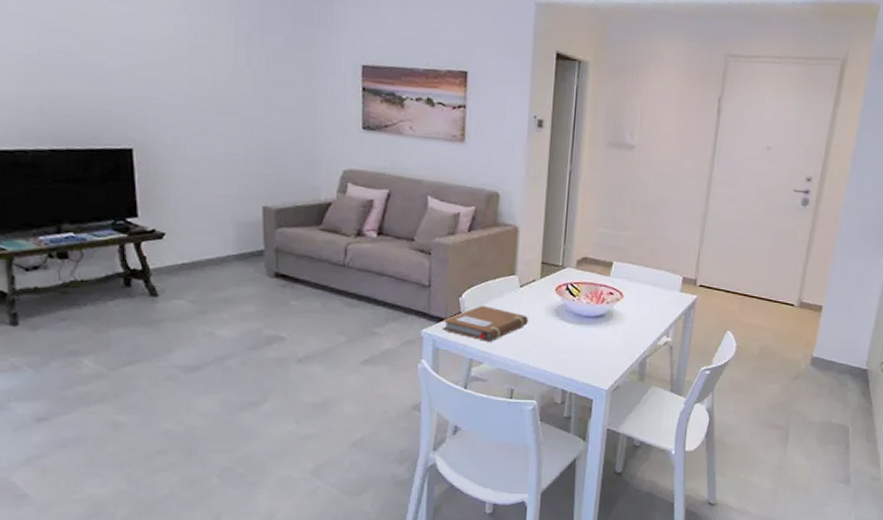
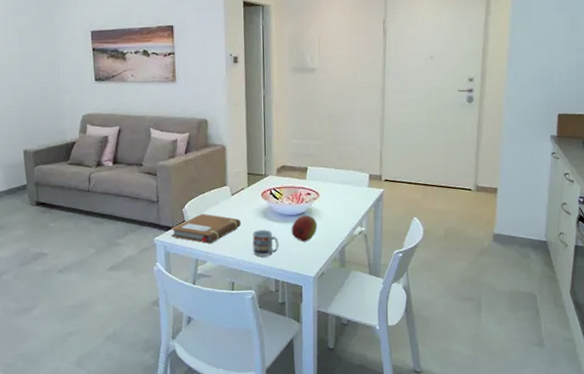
cup: none [539,331,571,362] -> present [252,230,279,256]
fruit: none [586,317,617,349] -> present [291,215,317,242]

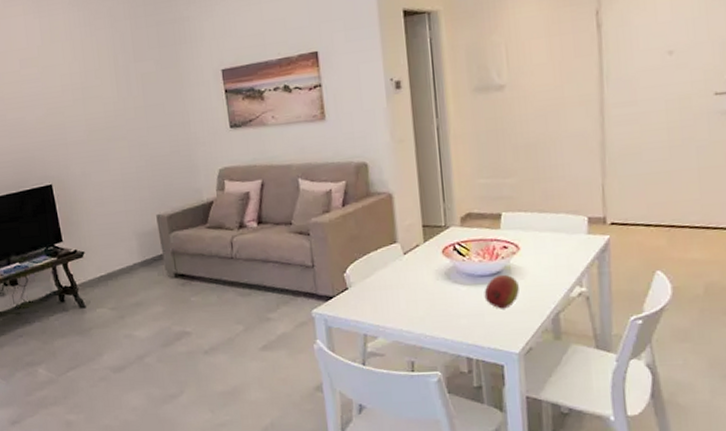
notebook: present [171,213,241,244] -> none [331,278,418,315]
cup: present [252,230,279,256] -> none [434,295,470,329]

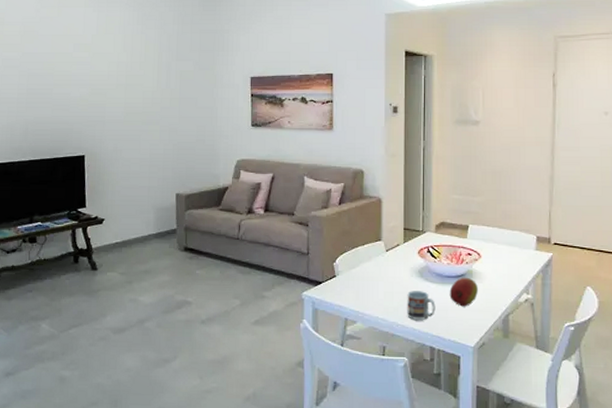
cup: none [434,295,470,329] -> present [407,291,436,320]

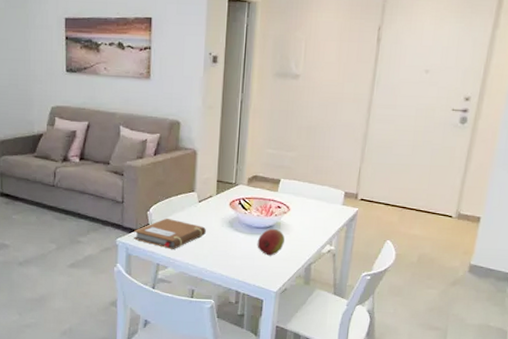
notebook: none [320,268,395,302] -> present [134,218,206,249]
cup: present [407,291,436,320] -> none [216,240,243,267]

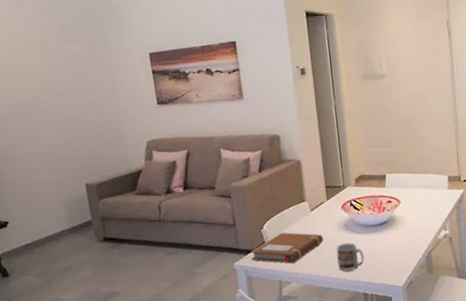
cup: none [216,240,243,267] -> present [336,243,365,271]
fruit: present [257,228,285,256] -> none [375,223,401,252]

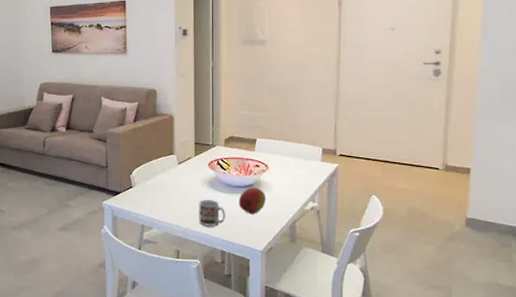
notebook: present [251,232,323,264] -> none [119,180,187,210]
fruit: none [375,223,401,252] -> present [238,187,266,214]

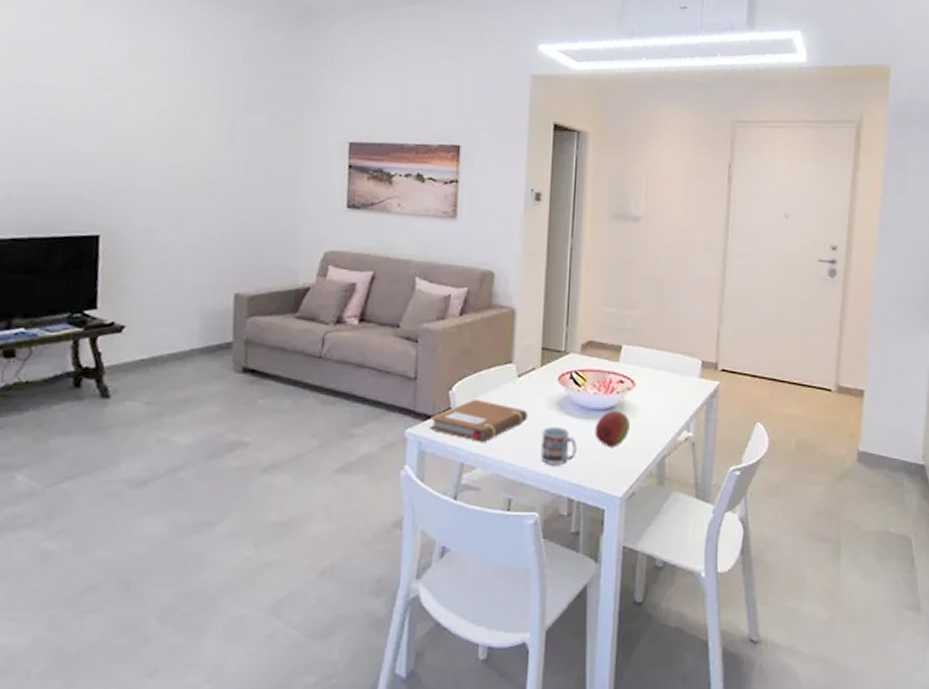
notebook: none [119,180,187,210] -> present [429,398,527,442]

